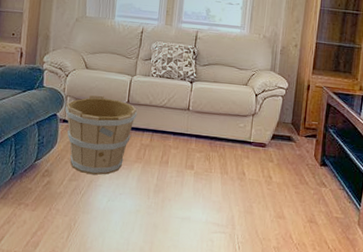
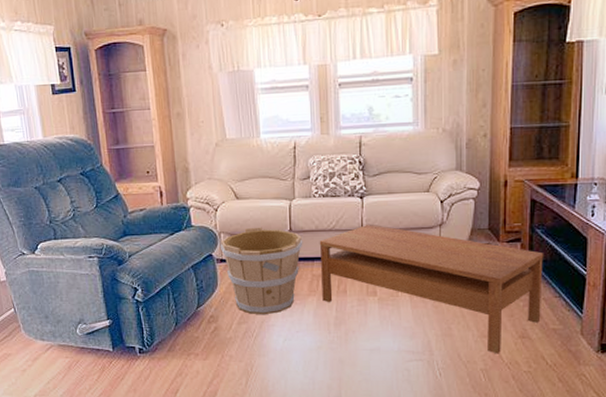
coffee table: none [147,105,334,235] -> present [319,224,544,354]

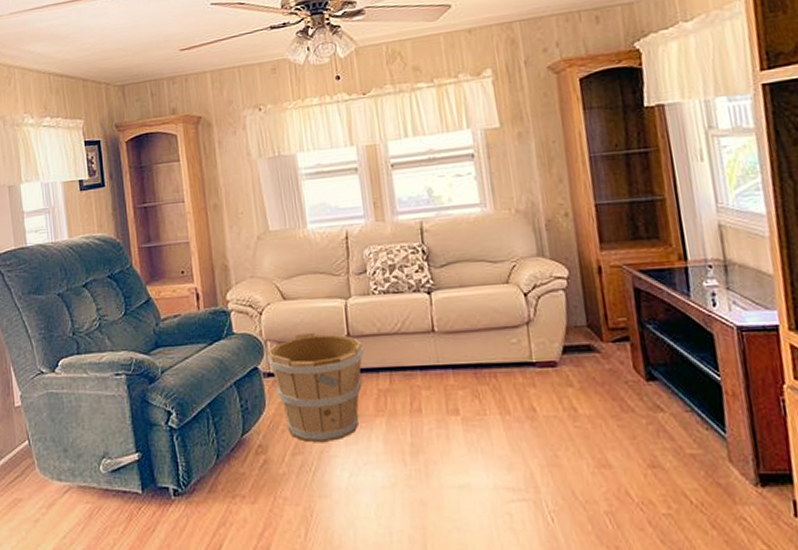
coffee table: present [319,224,544,354] -> none [383,324,673,491]

